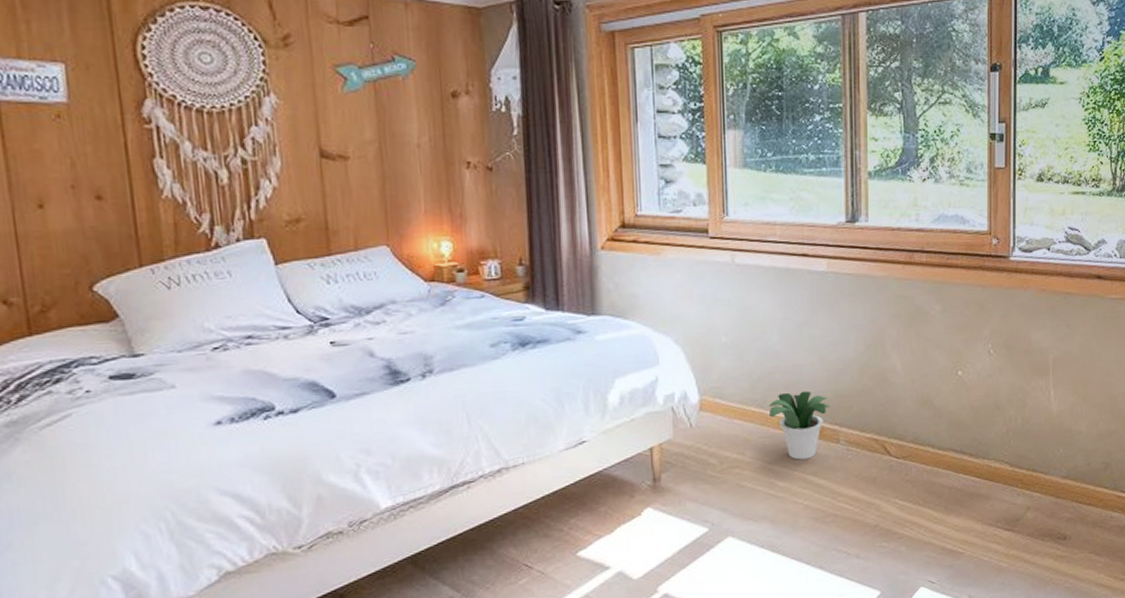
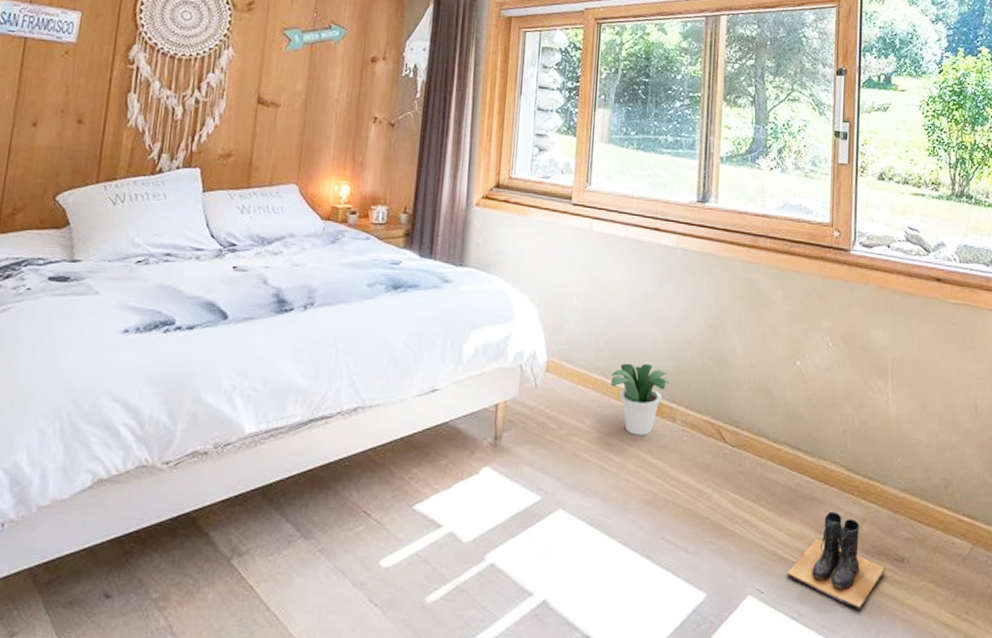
boots: none [956,504,1049,585] -> present [787,511,885,609]

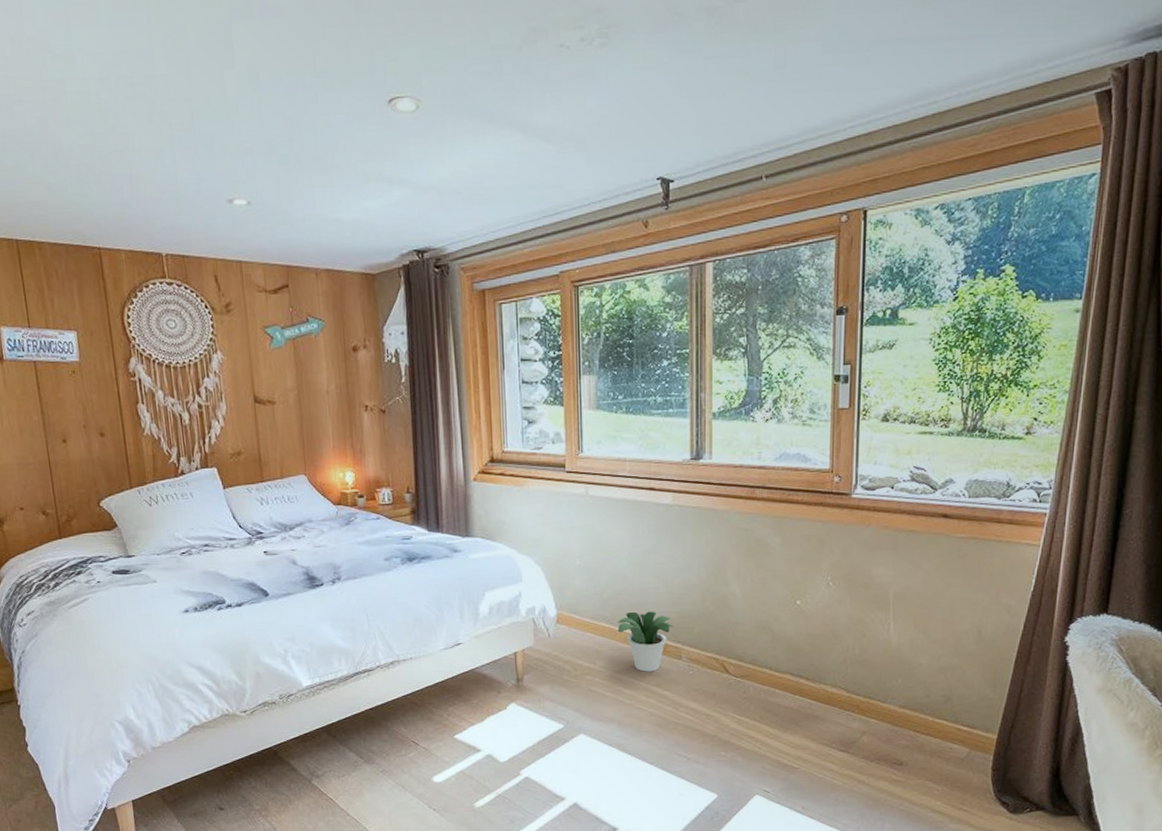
boots: present [787,511,885,609] -> none [791,726,884,803]

